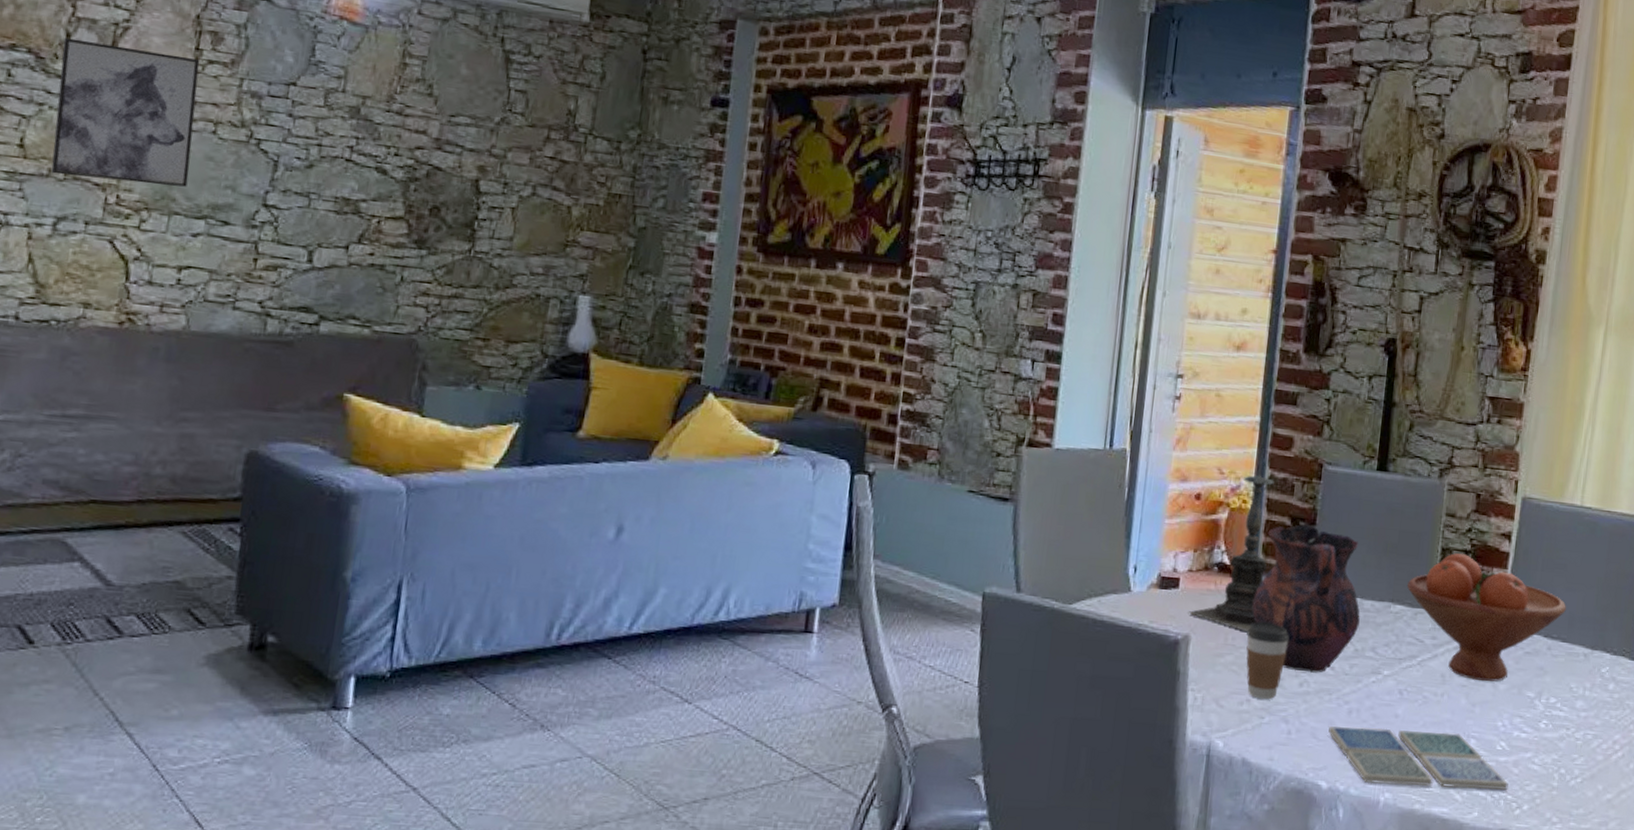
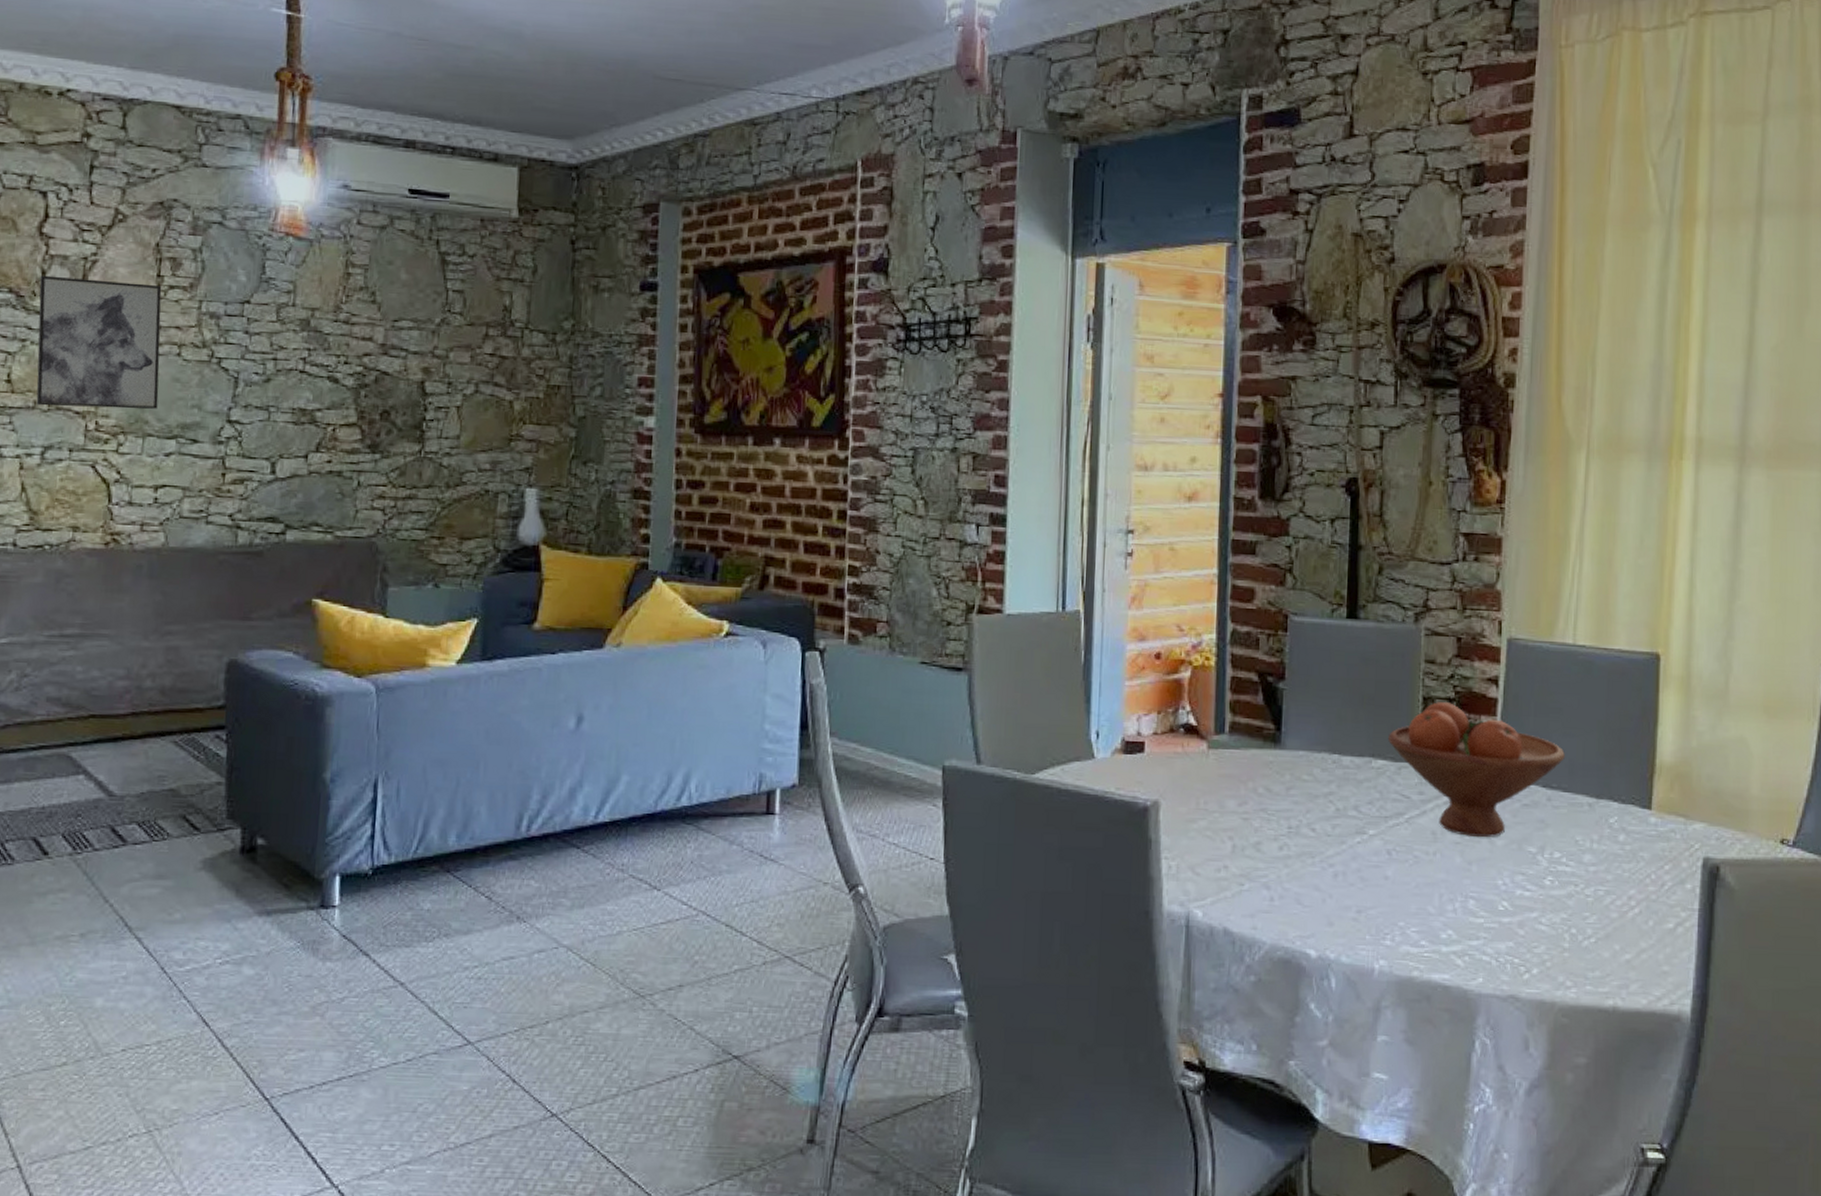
candle holder: present [1188,455,1274,632] -> none [1156,608,1238,795]
coffee cup: present [1246,621,1290,700] -> none [1219,783,1265,866]
vase: present [1252,524,1360,673] -> none [1223,679,1339,836]
drink coaster: present [1328,726,1509,790] -> none [1313,891,1514,953]

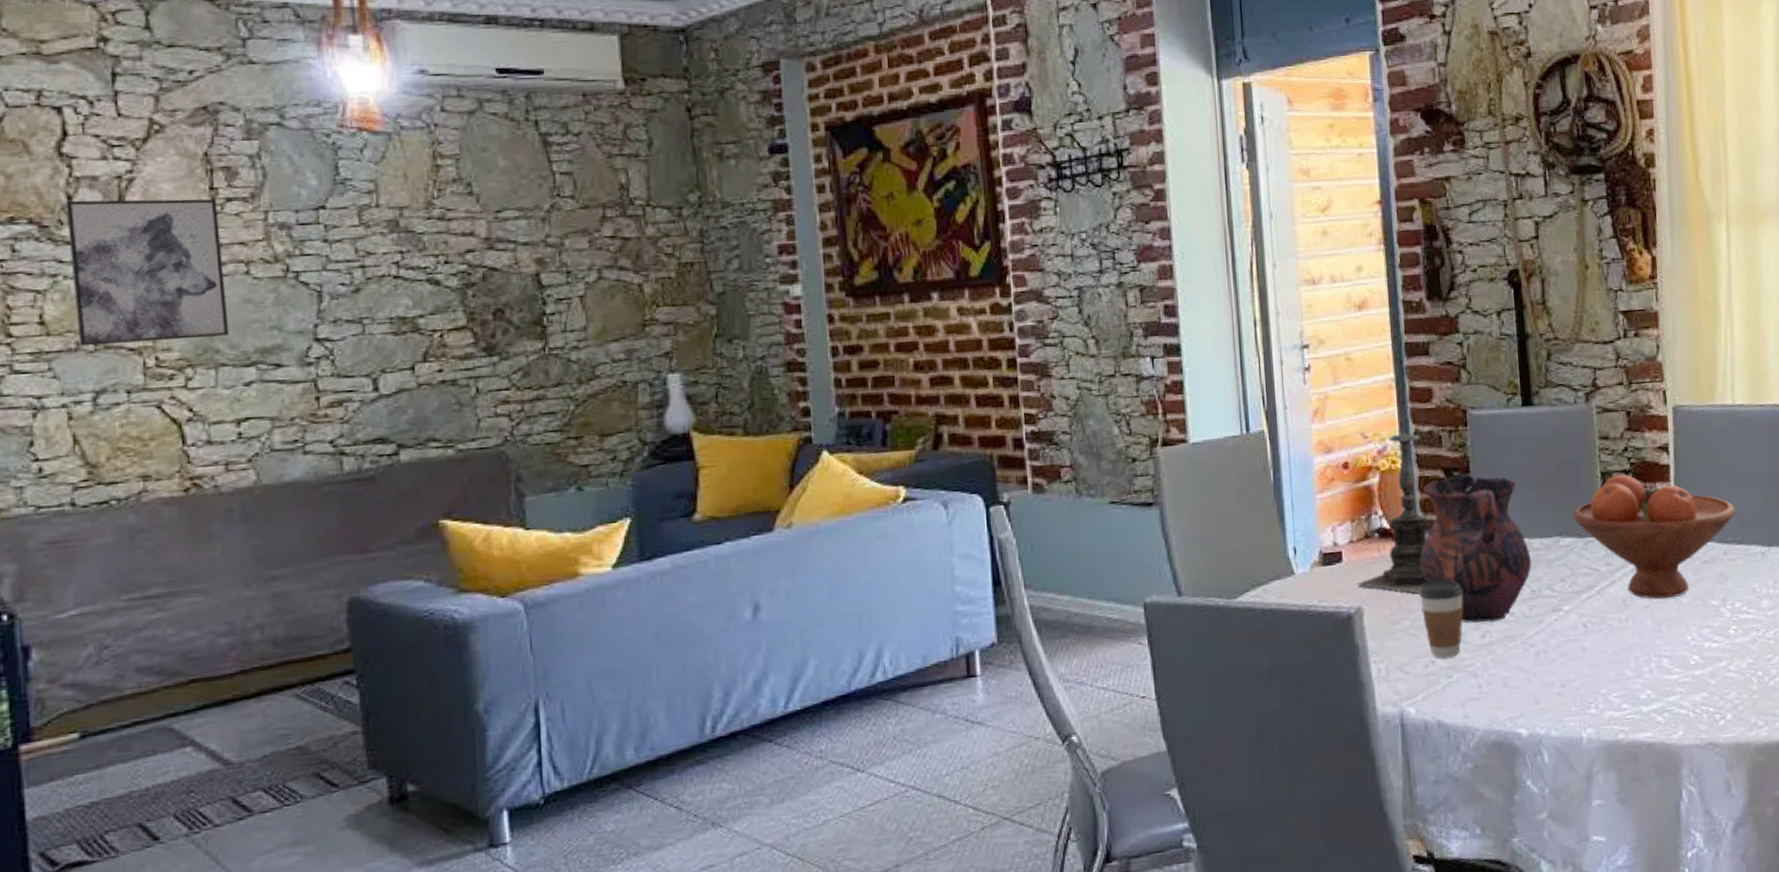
candle holder: none [1156,608,1238,795] -> present [1356,411,1428,593]
coffee cup: none [1219,783,1265,866] -> present [1419,579,1464,659]
vase: none [1223,679,1339,836] -> present [1420,474,1531,624]

